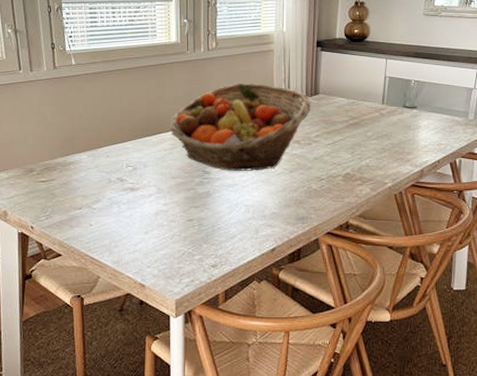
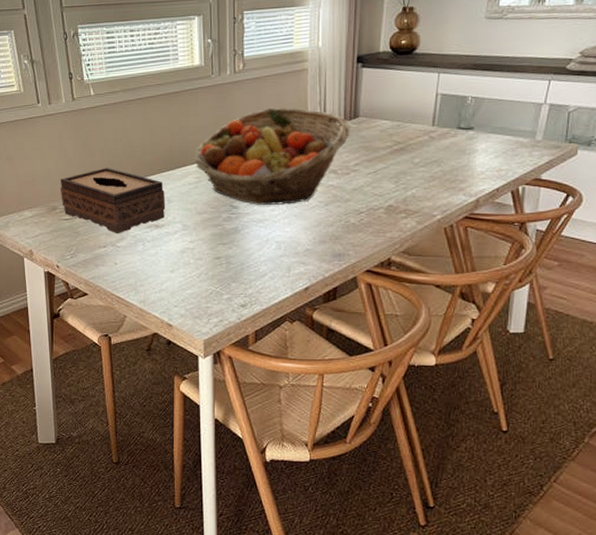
tissue box: none [37,132,142,197] -> present [60,167,166,234]

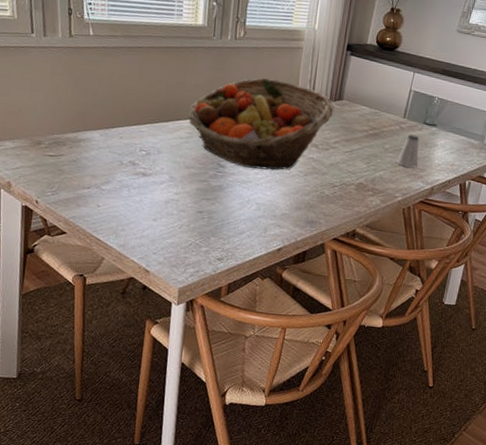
tissue box: present [60,167,166,234] -> none [47,109,155,177]
saltshaker: none [430,143,456,180] -> present [396,134,420,168]

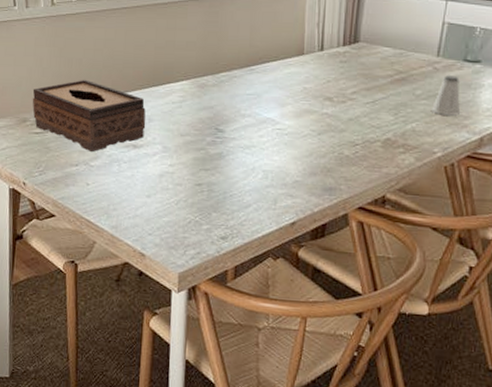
tissue box: none [47,109,155,177] -> present [32,79,146,153]
fruit basket: present [188,78,335,170] -> none [180,26,350,131]

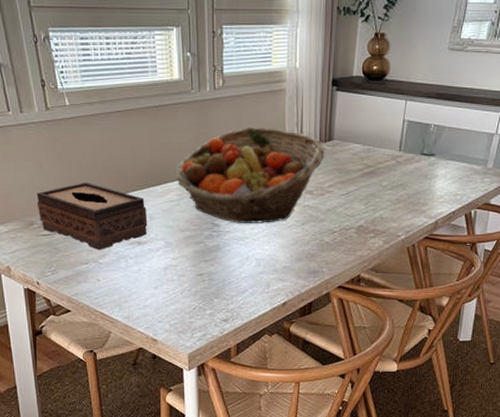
fruit basket: none [180,26,350,131] -> present [176,126,326,223]
saltshaker: present [432,75,461,116] -> none [396,168,419,203]

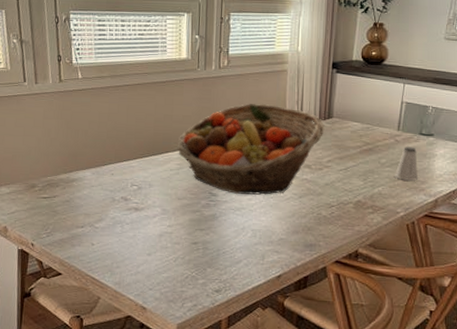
tissue box: present [36,182,148,251] -> none [40,148,147,215]
saltshaker: none [396,168,419,203] -> present [395,146,418,181]

